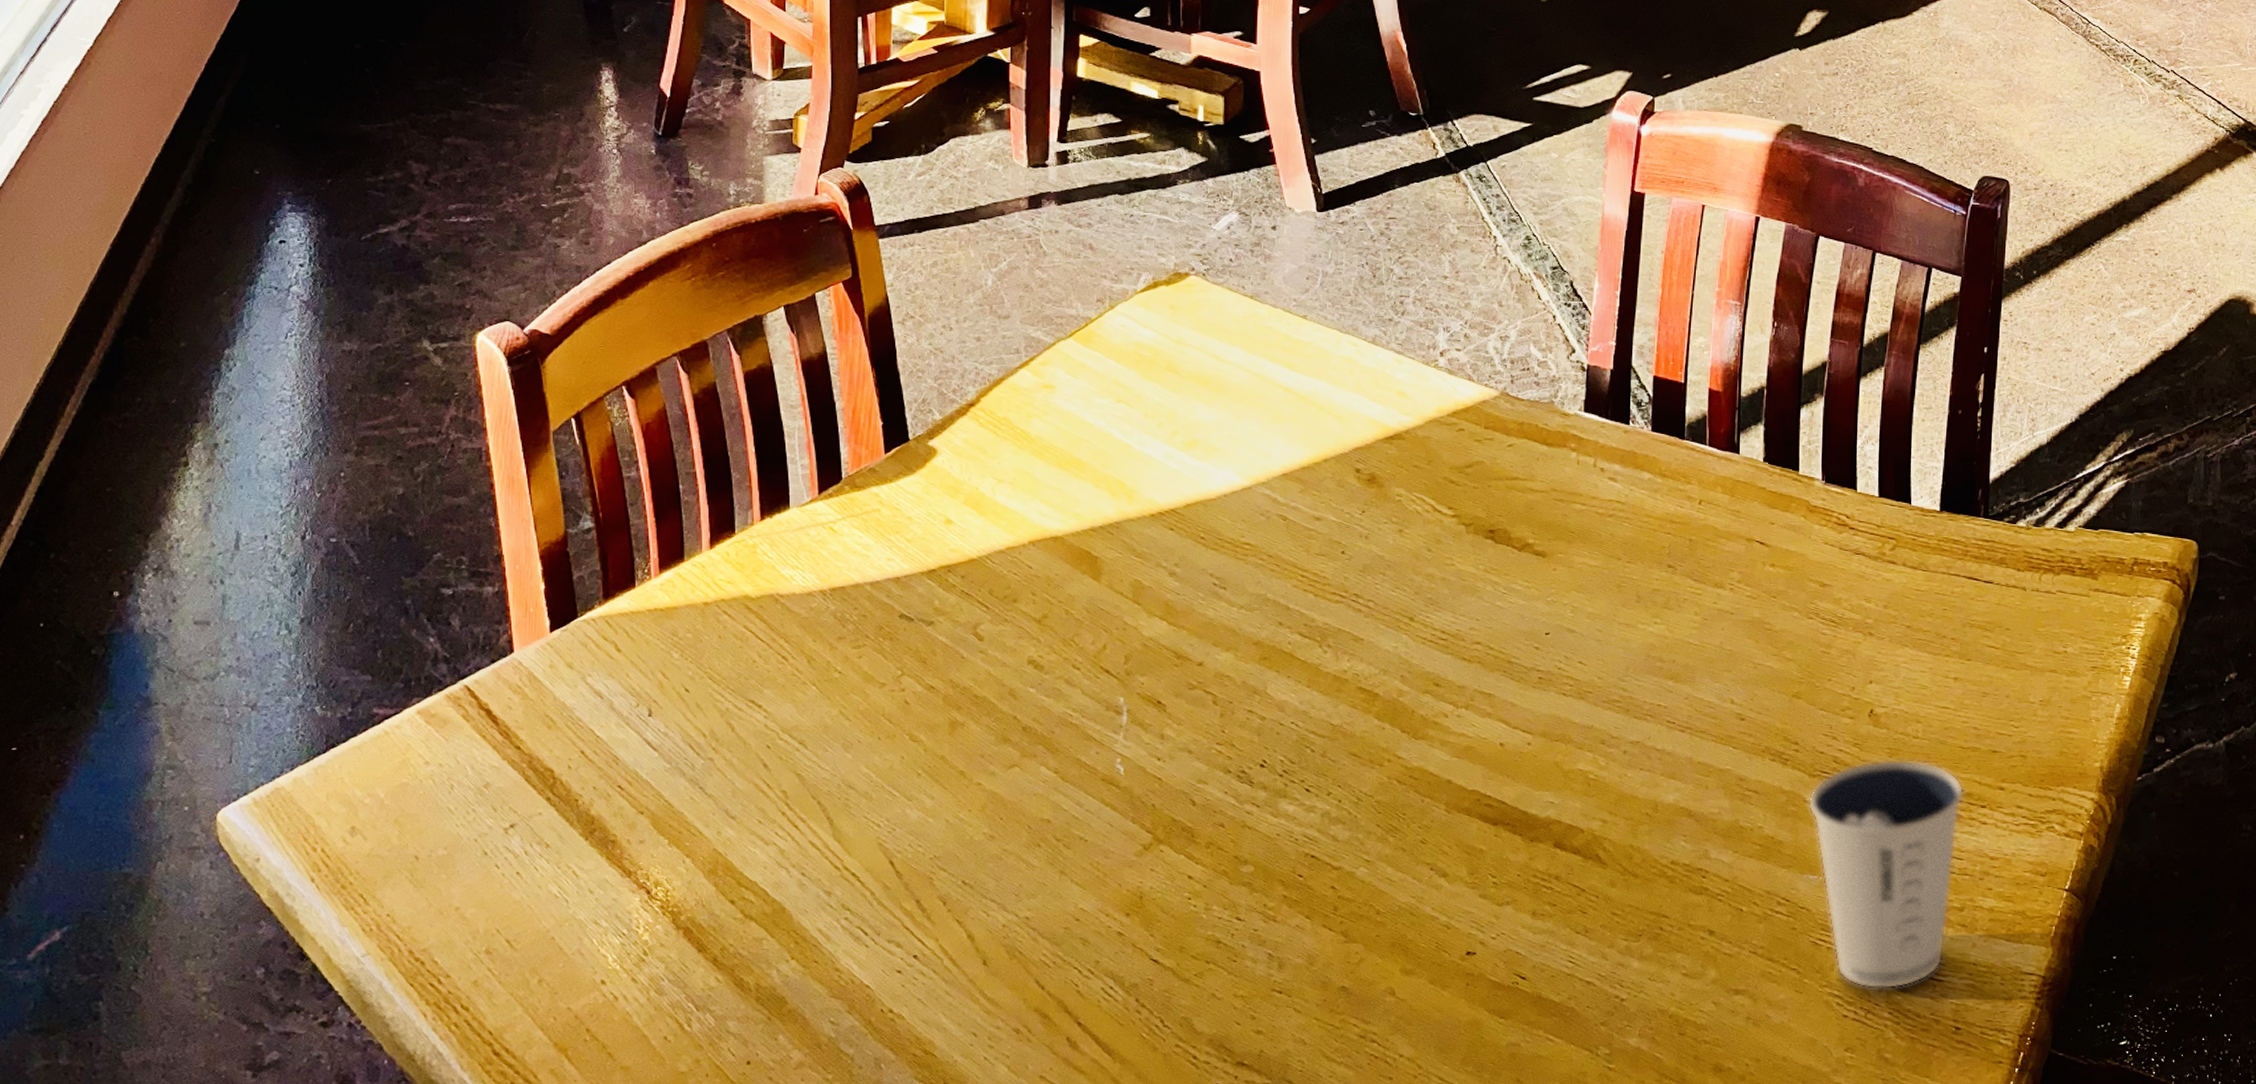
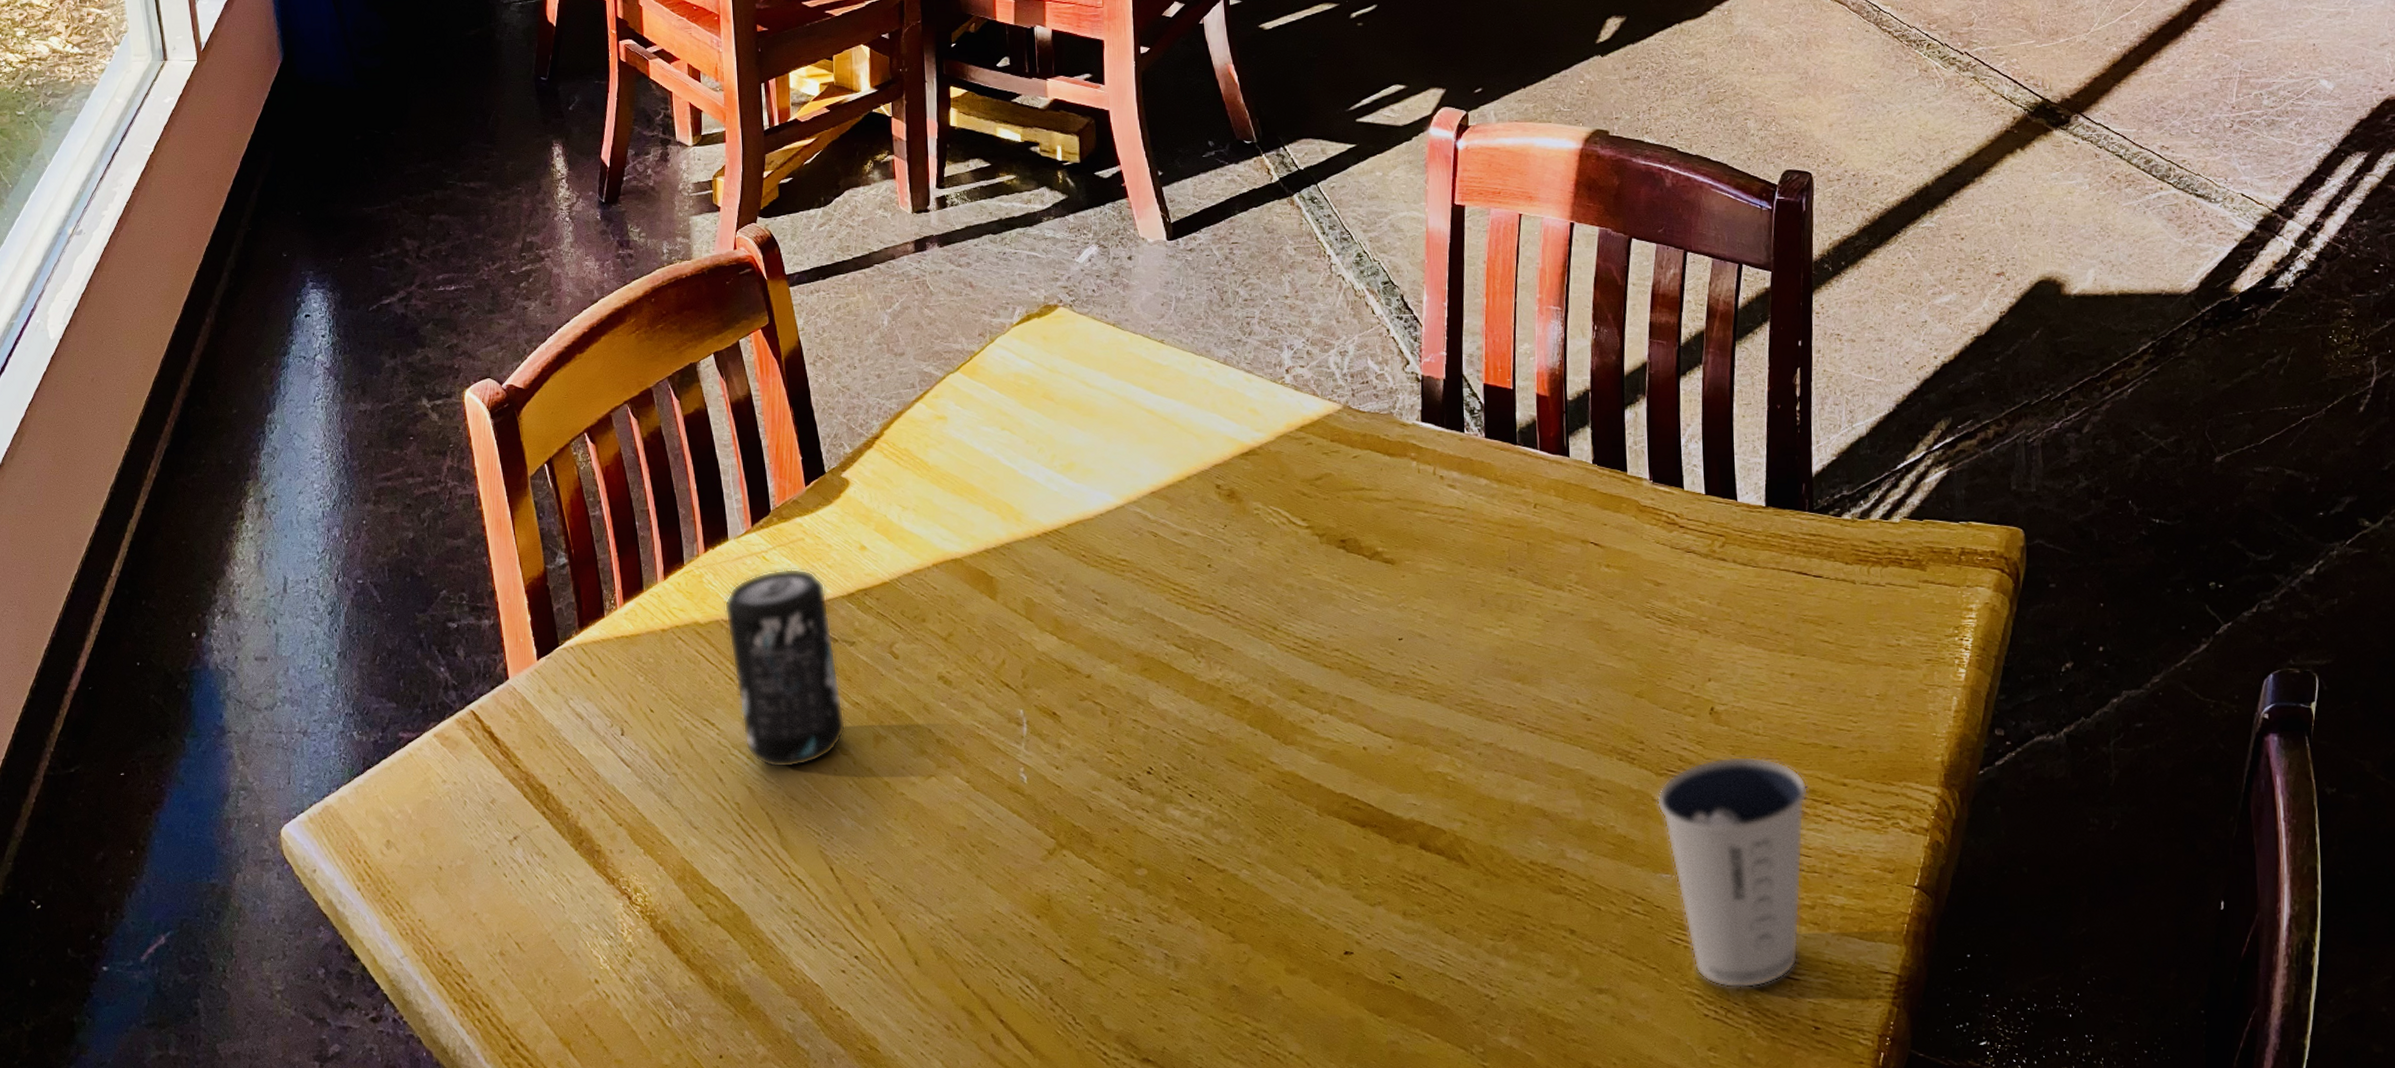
beverage can: none [781,541,917,755] -> present [724,568,846,768]

